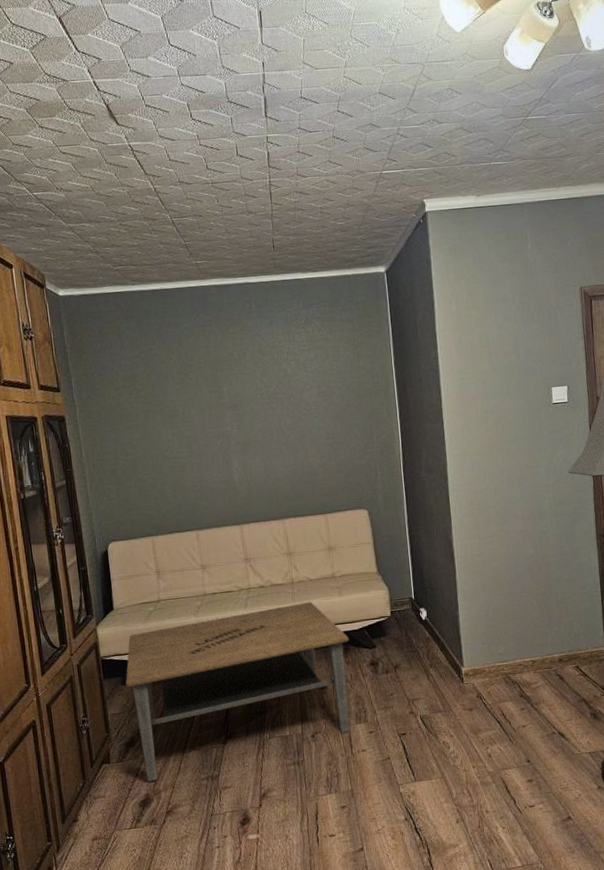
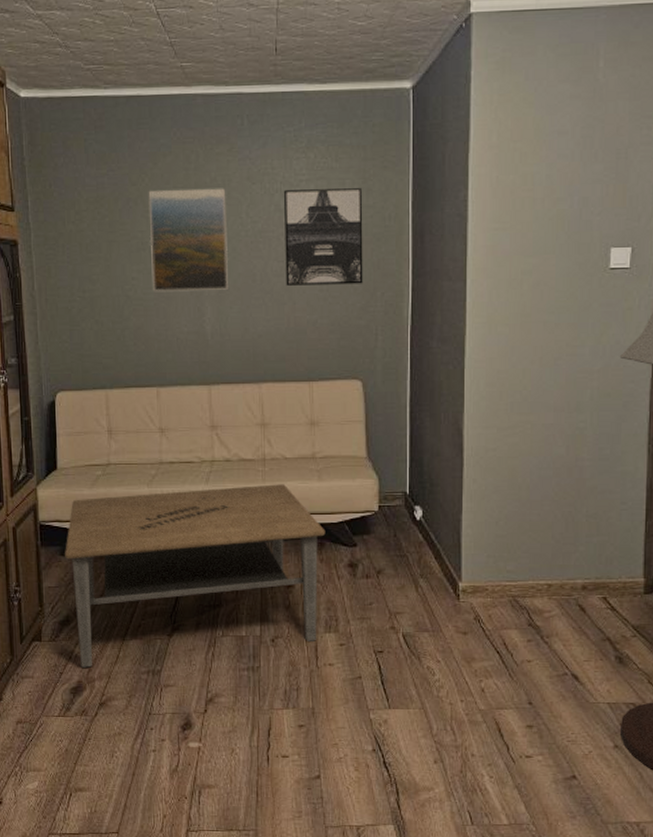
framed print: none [176,360,250,451] -> present [148,188,229,292]
wall art: none [290,353,361,437] -> present [284,188,363,286]

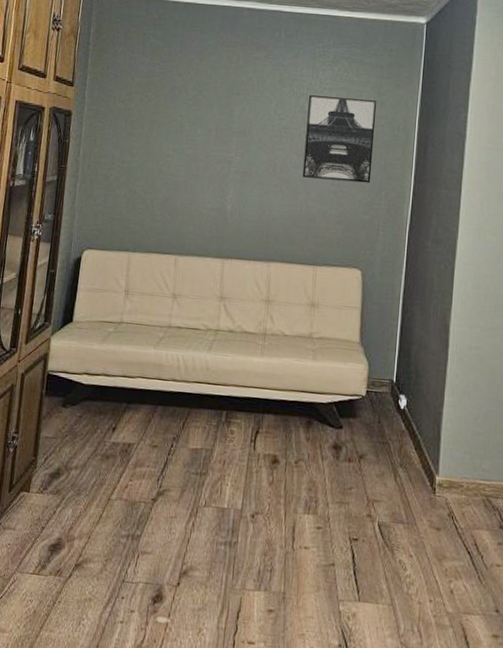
coffee table: present [65,484,326,668] -> none [63,353,315,525]
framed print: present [148,188,229,292] -> none [184,82,259,175]

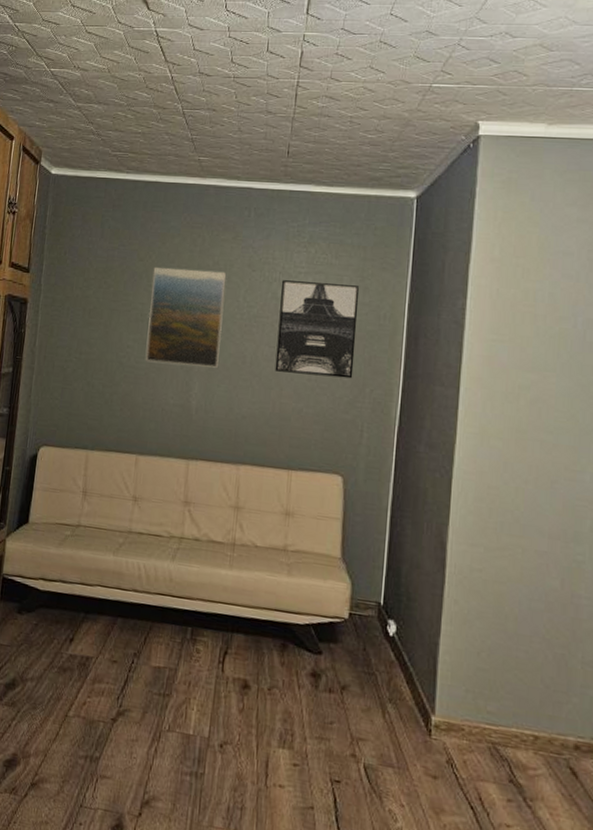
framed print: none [184,82,259,175] -> present [145,267,227,368]

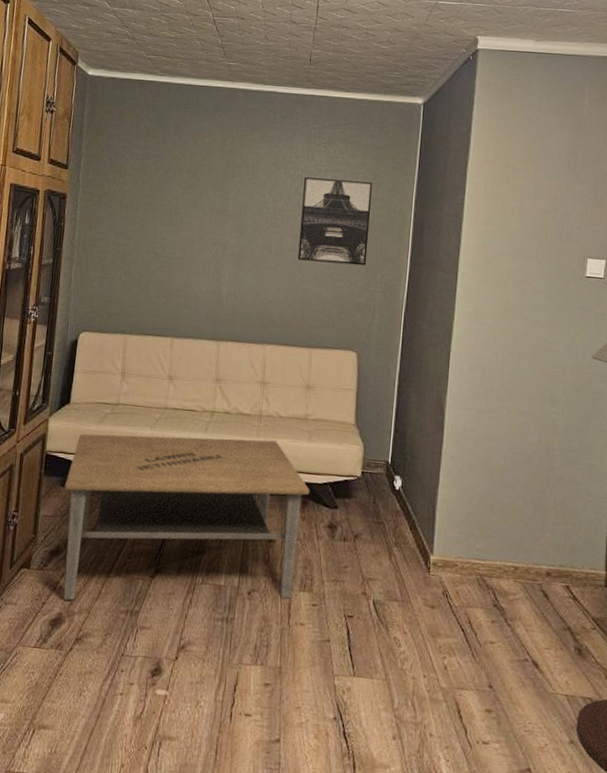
coffee table: none [18,556,290,756] -> present [63,433,310,601]
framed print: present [145,267,227,368] -> none [179,165,254,257]

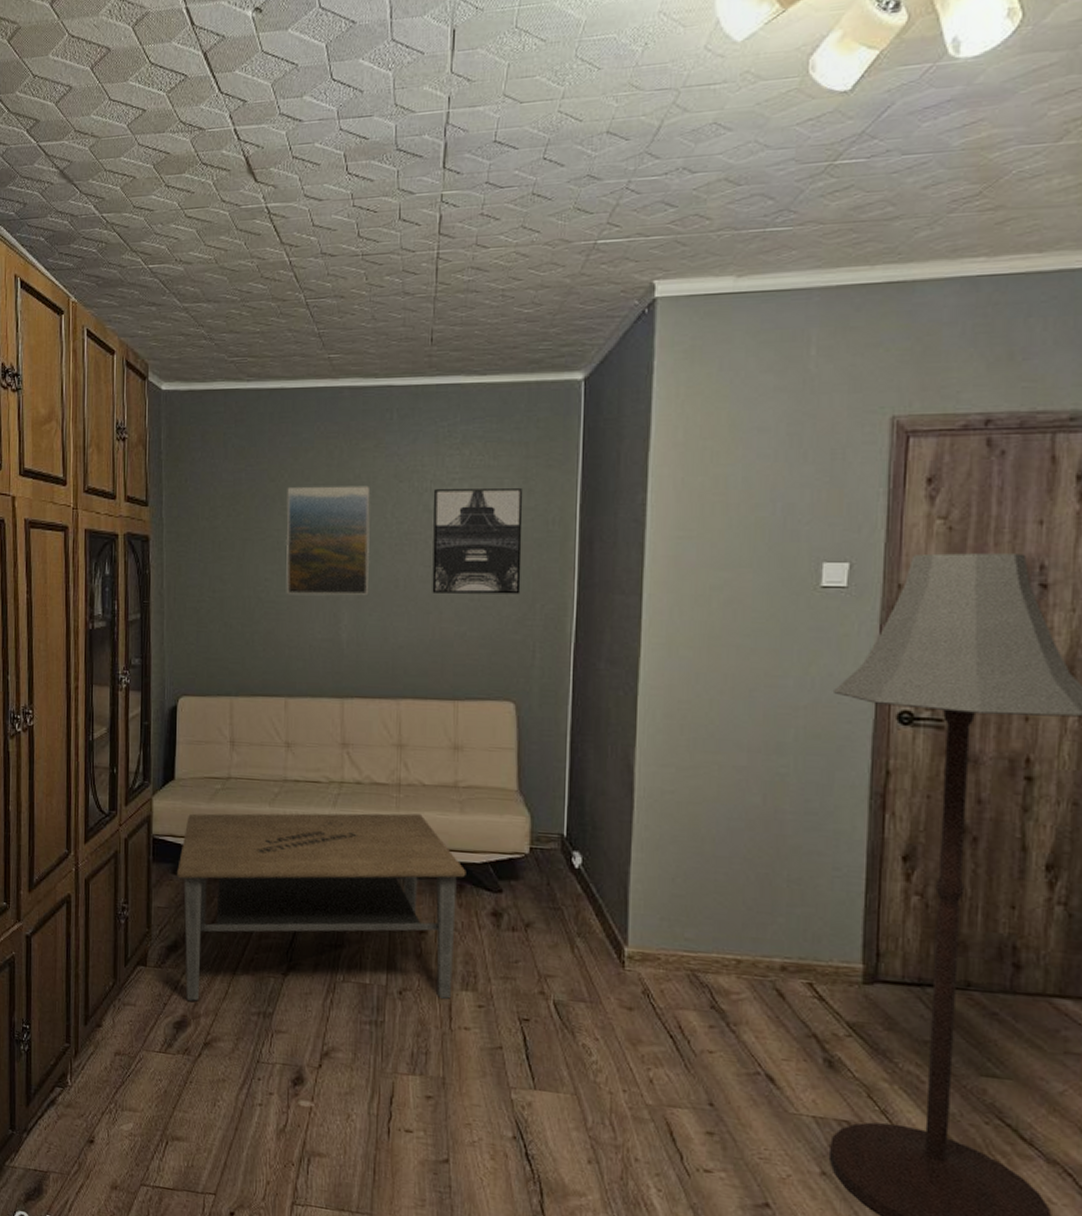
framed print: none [179,165,254,257] -> present [286,485,371,595]

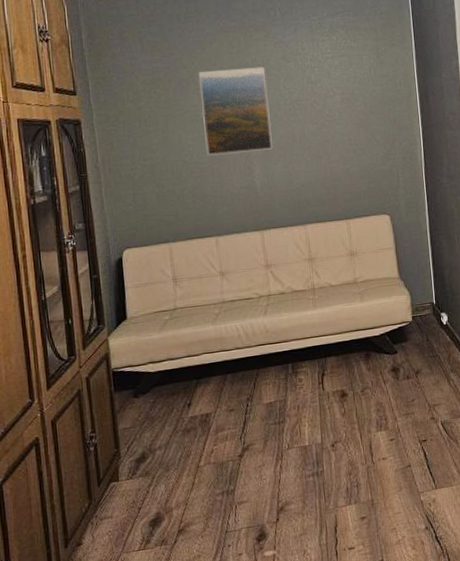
coffee table: present [177,813,466,1001] -> none [138,308,371,500]
wall art: present [432,488,523,594] -> none [314,62,384,143]

